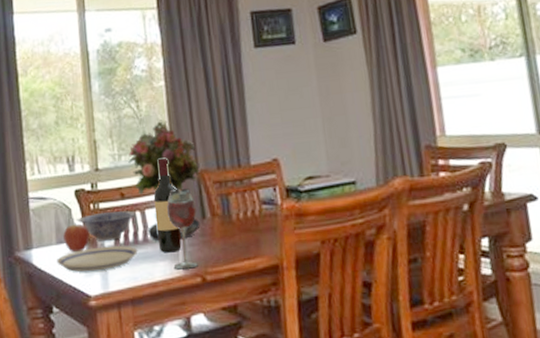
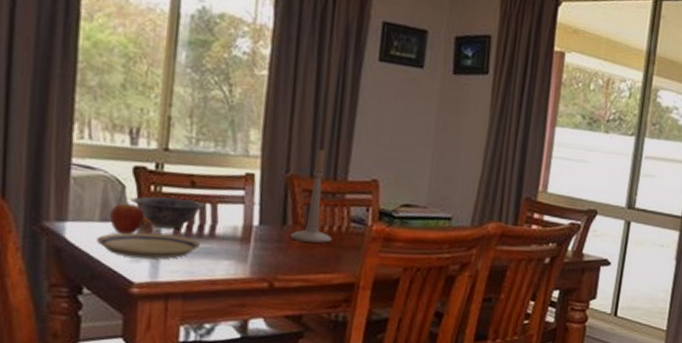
bouquet: present [128,120,200,240] -> none [207,112,290,240]
wine bottle: present [153,159,182,253] -> none [226,154,258,253]
wineglass: present [167,188,198,270] -> none [239,189,278,273]
candlestick: none [211,140,249,232] -> present [290,149,333,244]

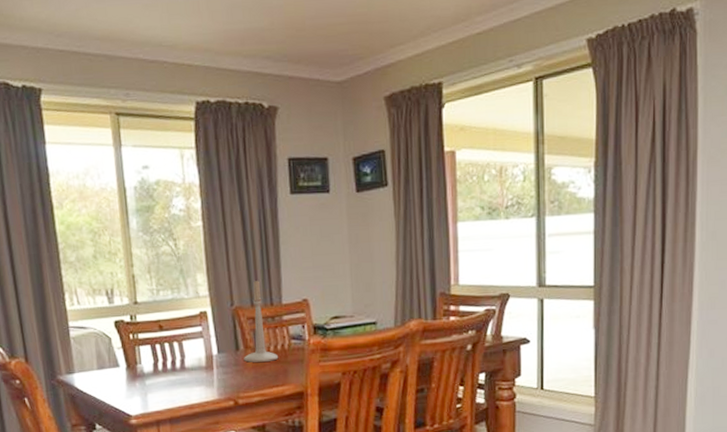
plate: present [97,232,201,258] -> none [98,372,176,395]
fruit: present [110,202,145,234] -> none [104,350,130,377]
bowl: present [132,196,206,229] -> none [118,341,174,368]

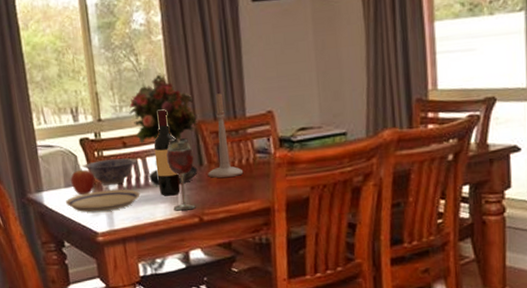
plate: none [98,372,176,395] -> present [66,189,140,212]
fruit: none [104,350,130,377] -> present [70,168,95,195]
bowl: none [118,341,174,368] -> present [84,158,138,186]
bouquet: none [166,258,235,368] -> present [129,73,198,185]
wine bottle: none [190,295,217,380] -> present [153,110,181,196]
wineglass: none [203,323,231,394] -> present [166,138,196,211]

